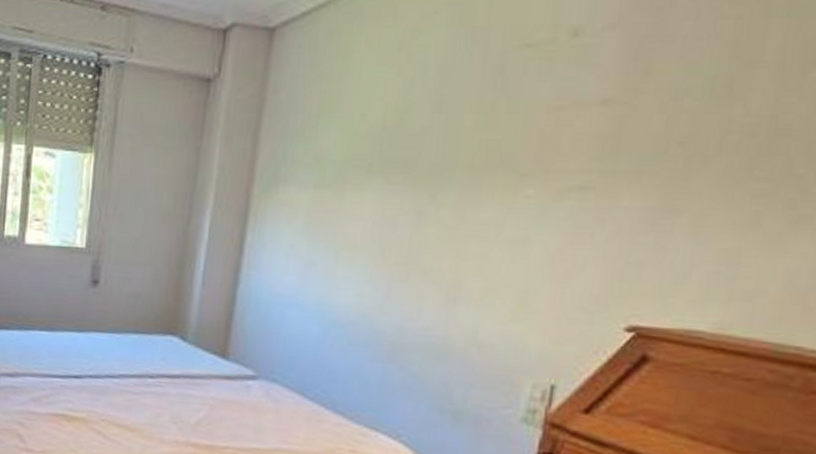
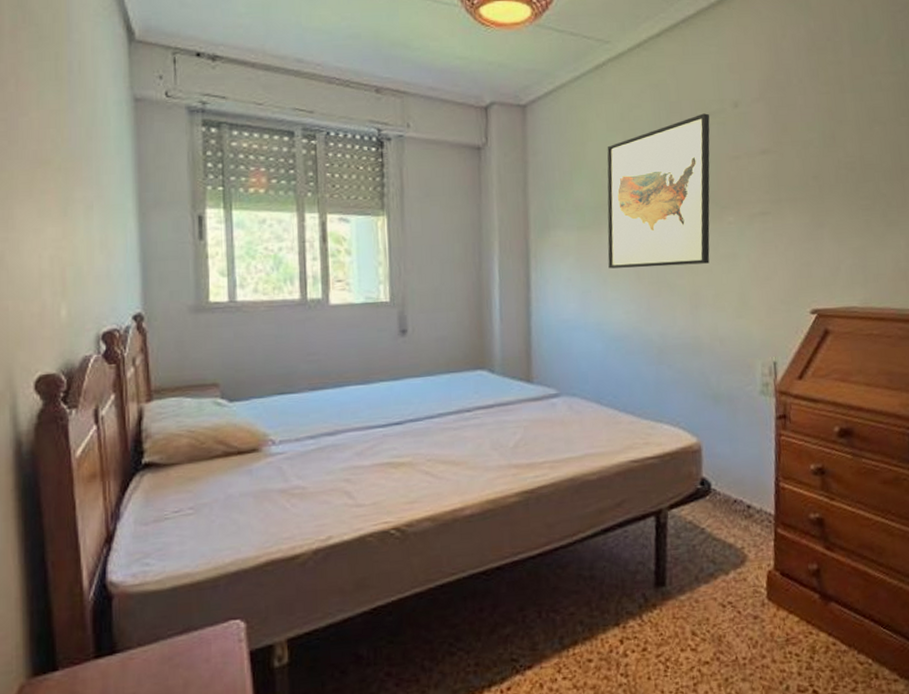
wall art: none [345,44,532,247] -> present [607,113,710,269]

